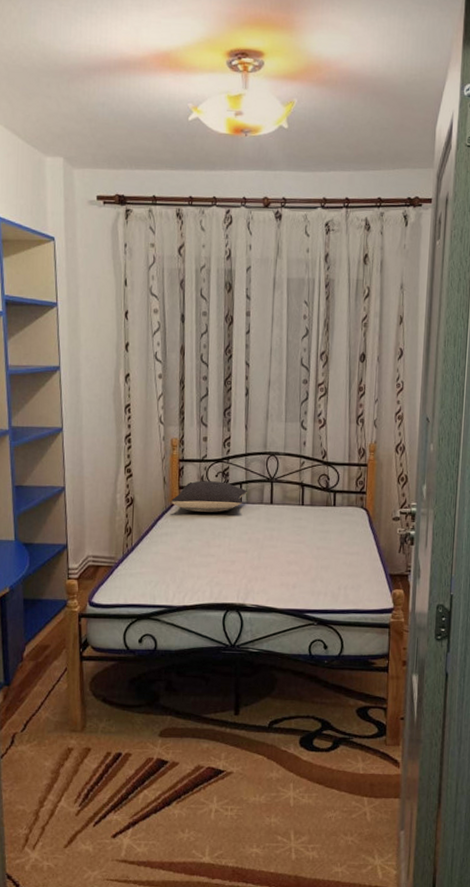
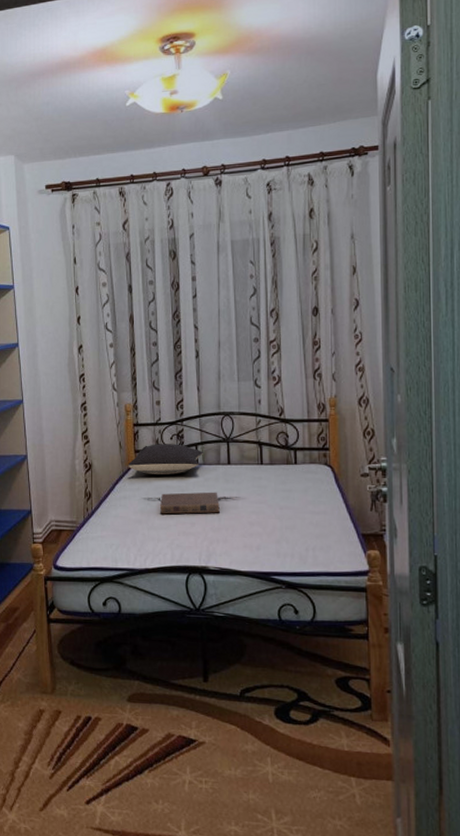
book: none [202,530,260,552] -> present [160,492,220,515]

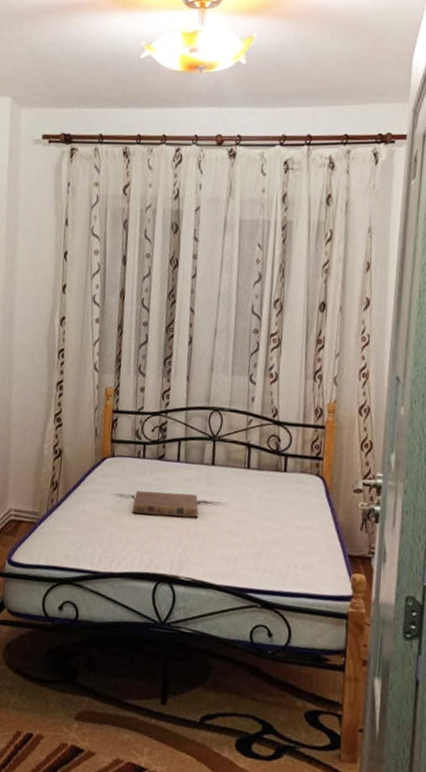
pillow: present [128,444,204,474] -> none [102,434,188,471]

